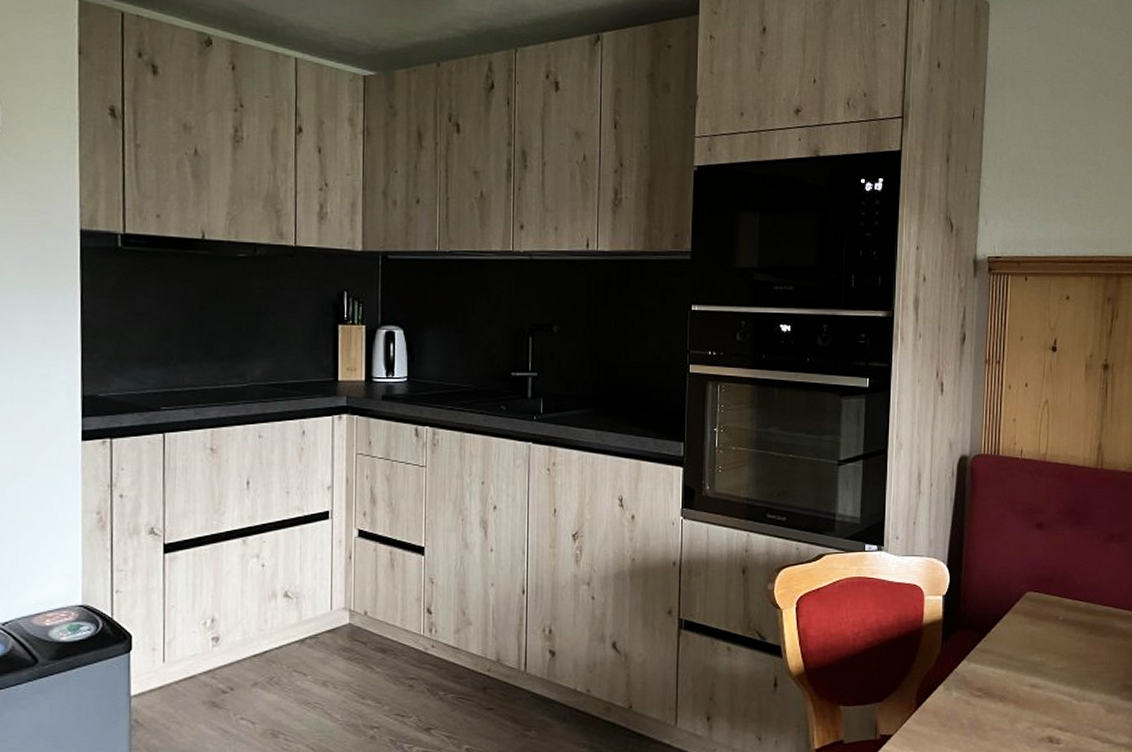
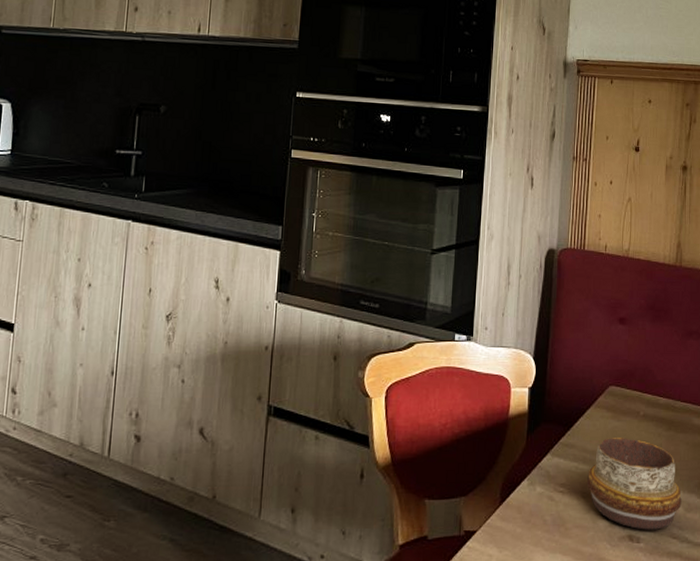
decorative bowl: none [1004,642,1103,732] -> present [586,438,682,530]

